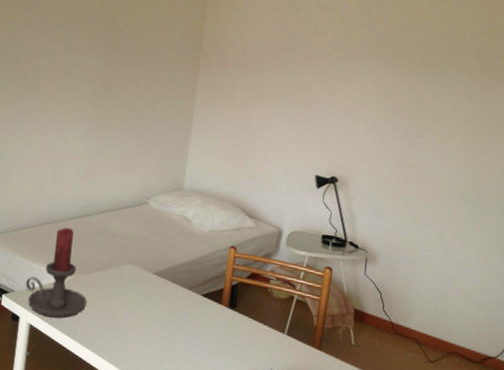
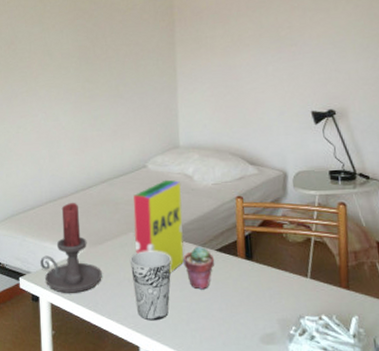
cup: none [115,286,158,356] -> present [130,251,172,321]
book: none [124,219,179,312] -> present [133,179,184,273]
potted succulent: none [168,288,199,332] -> present [183,246,215,290]

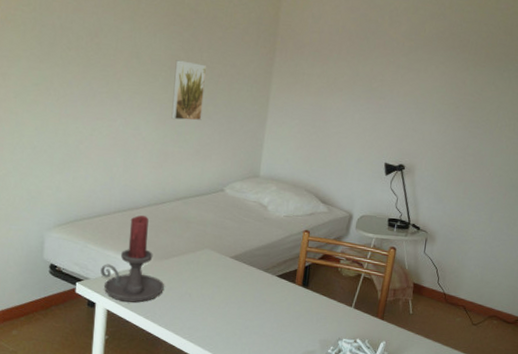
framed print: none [83,48,114,105] -> present [171,60,207,121]
cup: present [130,251,172,321] -> none [194,270,235,334]
book: present [133,179,184,273] -> none [201,206,255,293]
potted succulent: present [183,246,215,290] -> none [245,270,275,310]

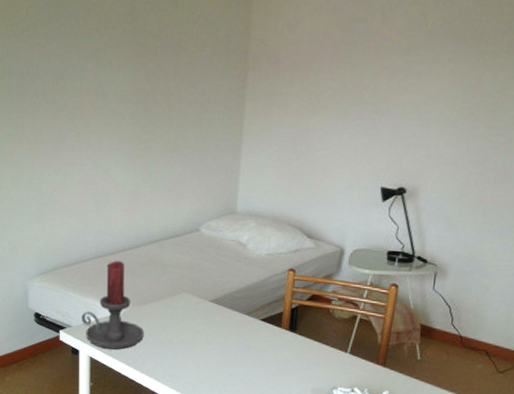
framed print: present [171,60,207,121] -> none [140,94,175,159]

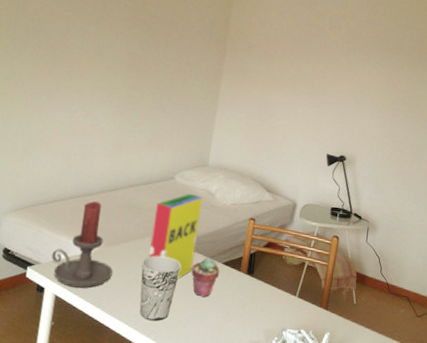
cup: none [173,315,216,381] -> present [140,256,182,322]
book: none [179,245,234,338] -> present [149,193,203,279]
potted succulent: none [227,314,258,356] -> present [191,257,220,298]

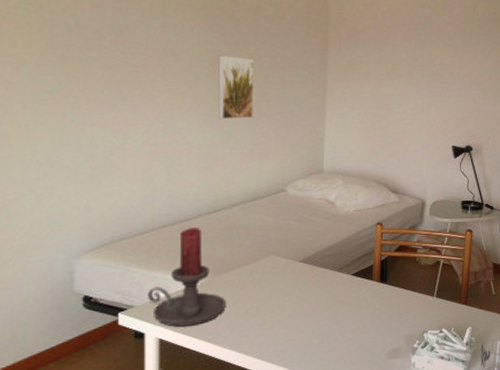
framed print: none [128,58,163,113] -> present [218,55,255,120]
cup: present [140,256,182,322] -> none [260,277,306,348]
book: present [149,193,203,279] -> none [266,205,322,299]
potted succulent: present [191,257,220,298] -> none [318,271,350,314]

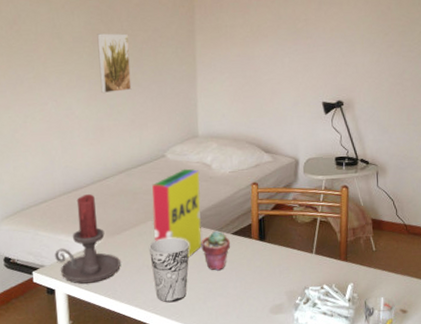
cup: none [260,277,306,348] -> present [149,237,190,303]
book: none [266,205,322,299] -> present [152,168,202,258]
potted succulent: none [318,271,350,314] -> present [201,230,231,271]

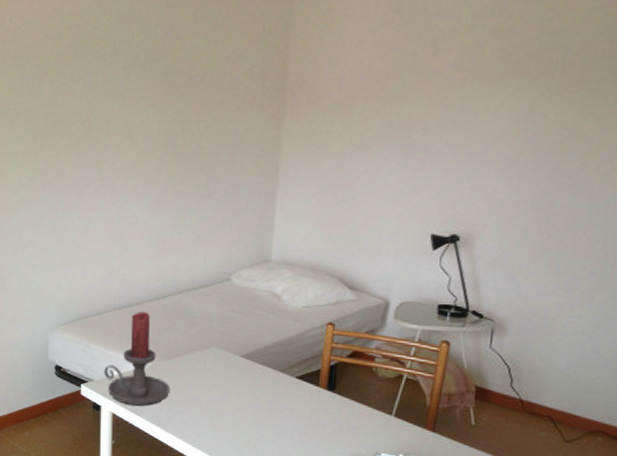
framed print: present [97,33,132,94] -> none [168,135,206,203]
cup: present [149,237,190,303] -> none [201,370,247,442]
book: present [152,168,202,258] -> none [208,296,267,396]
potted succulent: present [201,230,231,271] -> none [259,371,294,416]

